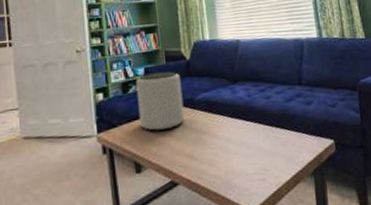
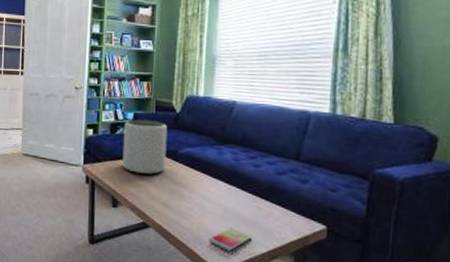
smartphone: none [237,163,276,188] -> present [208,227,252,252]

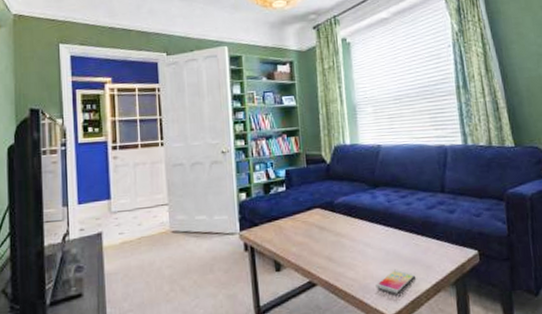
plant pot: present [122,119,168,175] -> none [277,174,324,232]

